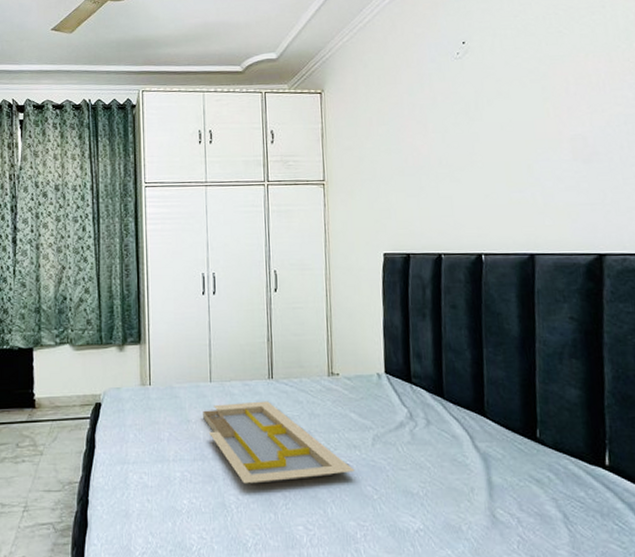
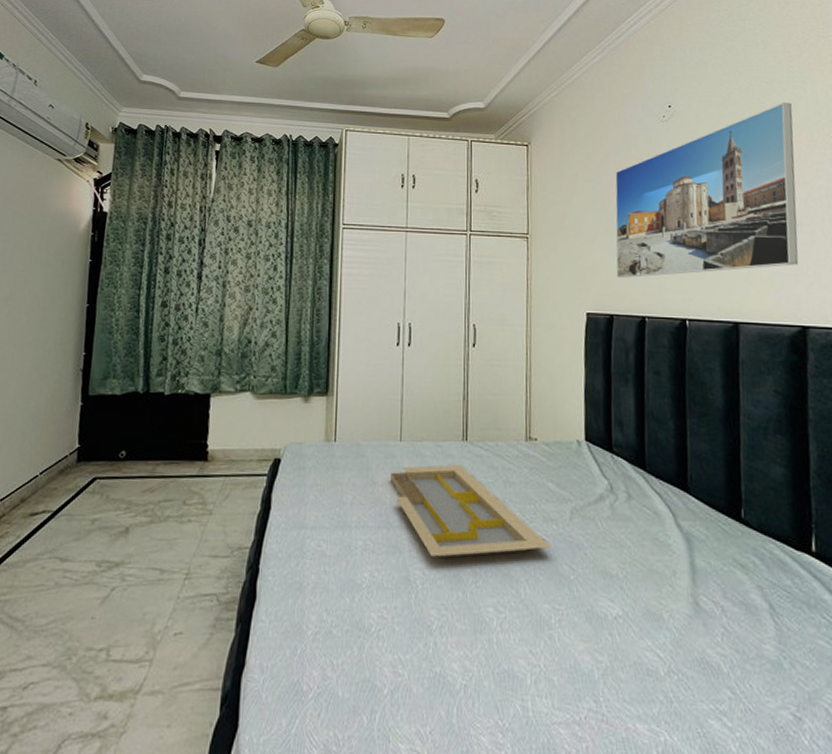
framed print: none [409,29,596,218] -> present [615,102,799,279]

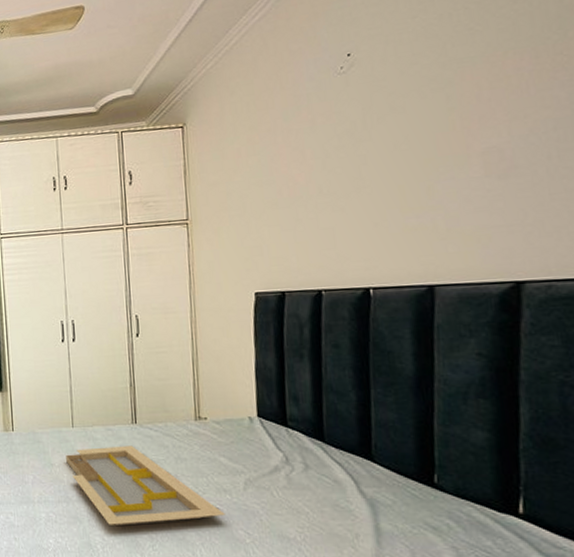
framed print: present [615,102,799,279] -> none [283,22,514,254]

